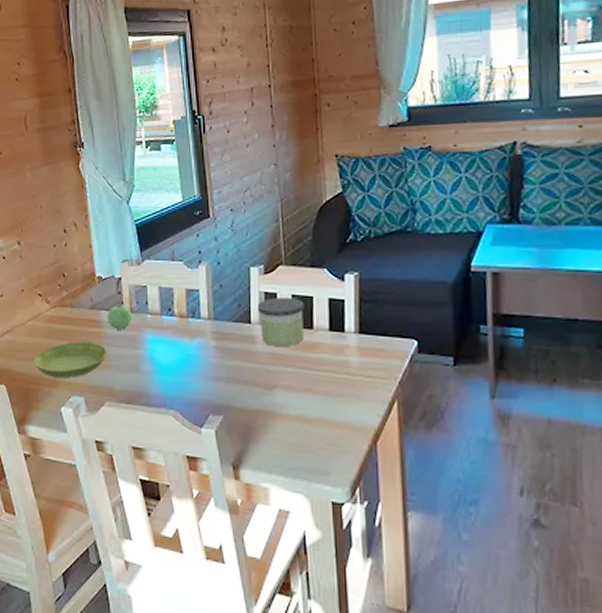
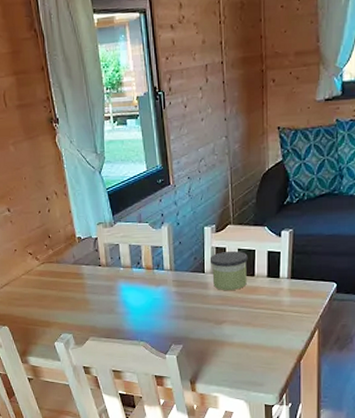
saucer: present [33,342,108,377] -> none [29,291,89,319]
apple: present [108,305,132,332] -> none [88,260,108,282]

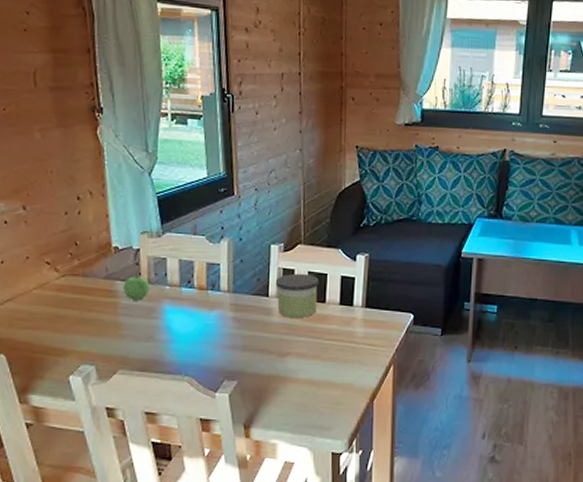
apple: none [88,260,108,282] -> present [123,276,150,302]

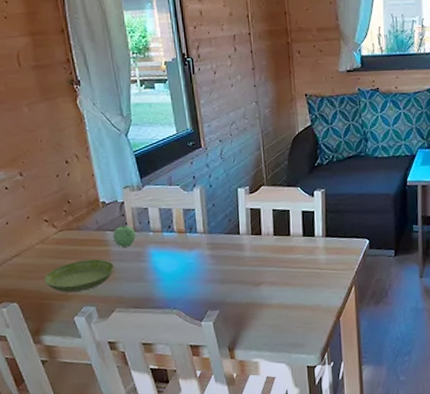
saucer: none [38,311,122,347] -> present [44,259,115,292]
candle: present [275,274,319,318] -> none [244,212,283,251]

